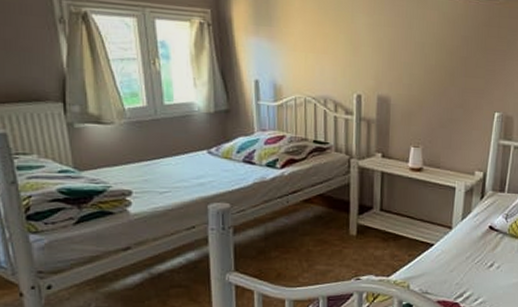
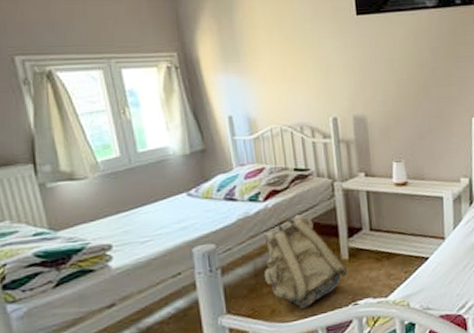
backpack: none [273,185,353,277] -> present [264,215,347,309]

